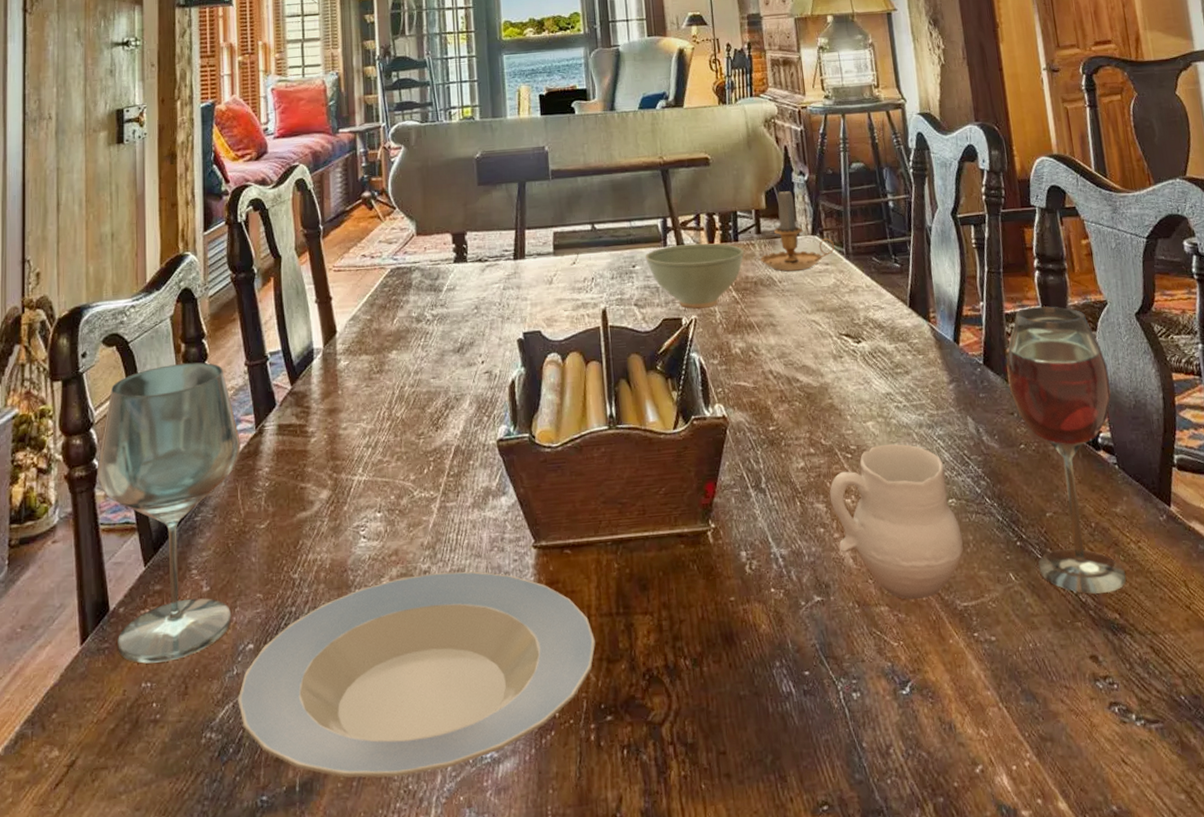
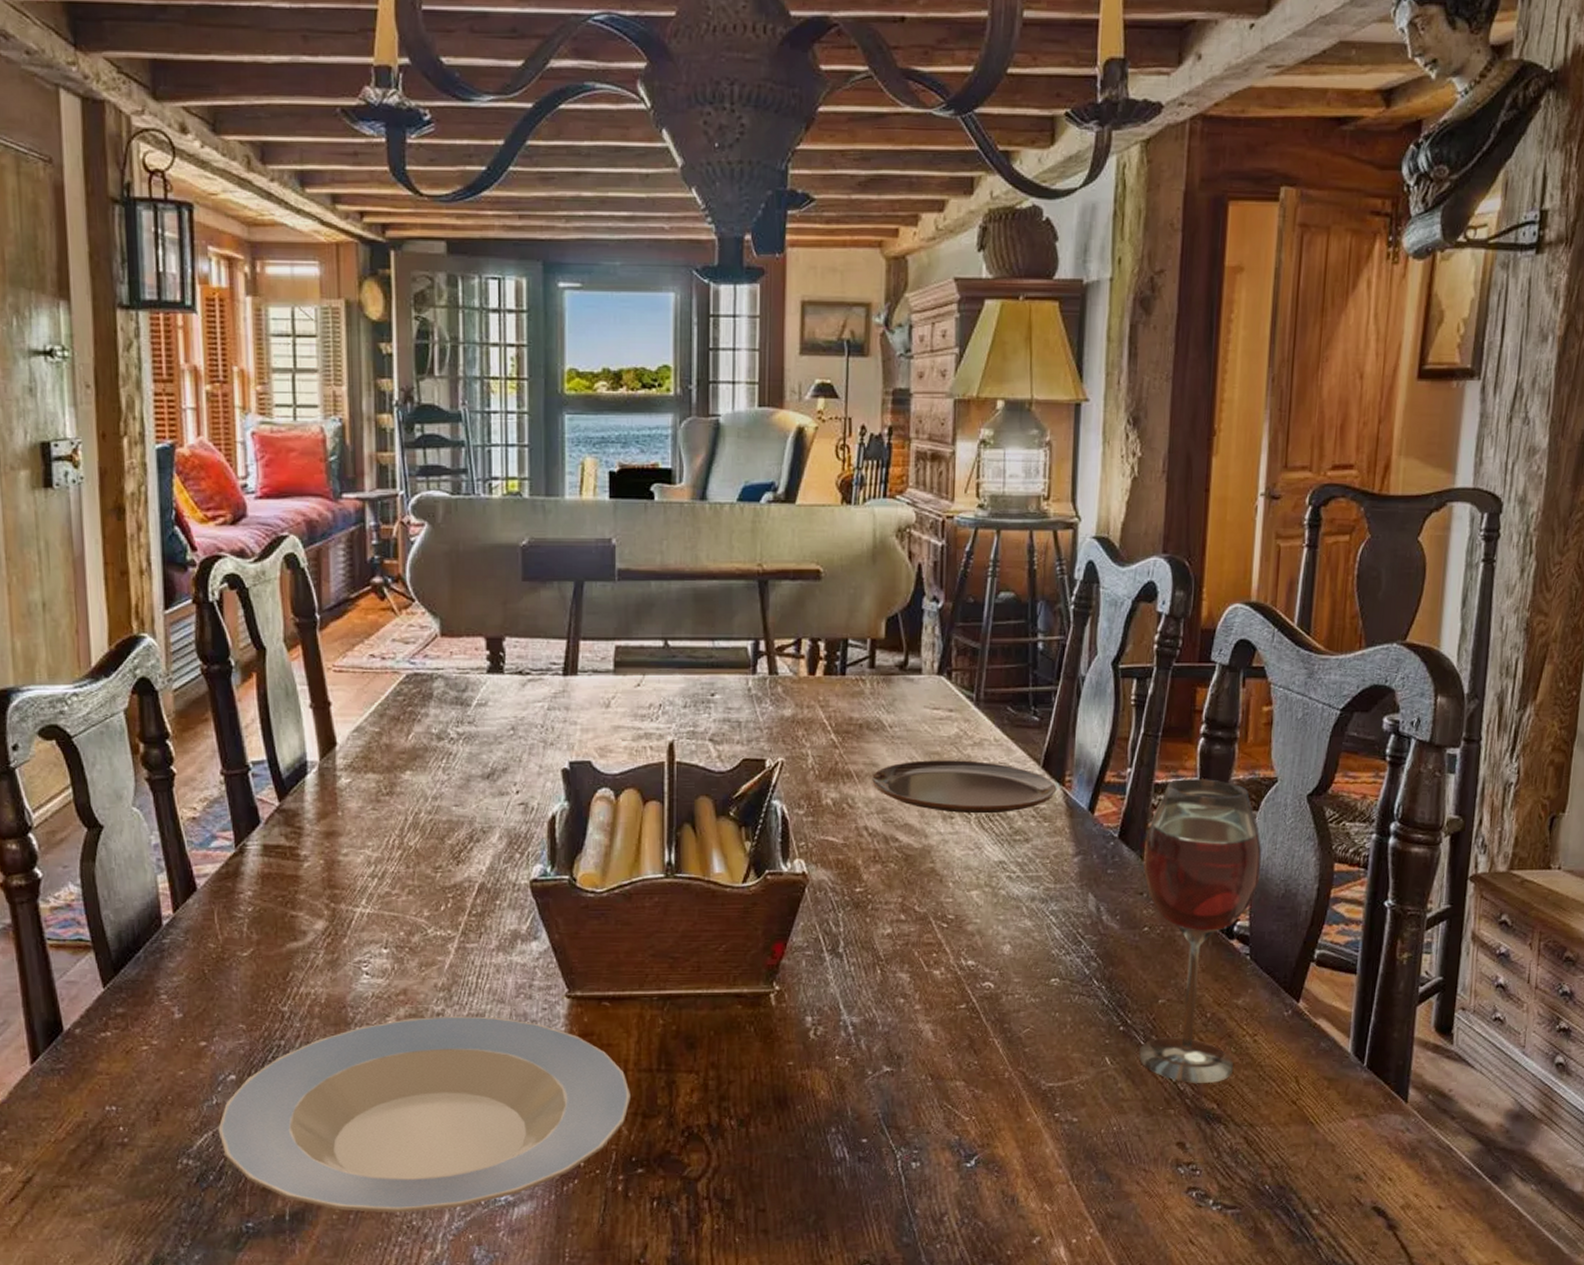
wine glass: present [97,362,241,664] -> none [39,767,217,1087]
bowl: present [645,243,745,309] -> none [728,674,852,750]
candlestick: present [760,188,835,272] -> none [870,615,963,717]
plate: none [770,306,925,353] -> present [872,760,1057,814]
cup: present [829,443,963,600] -> none [915,916,1060,1077]

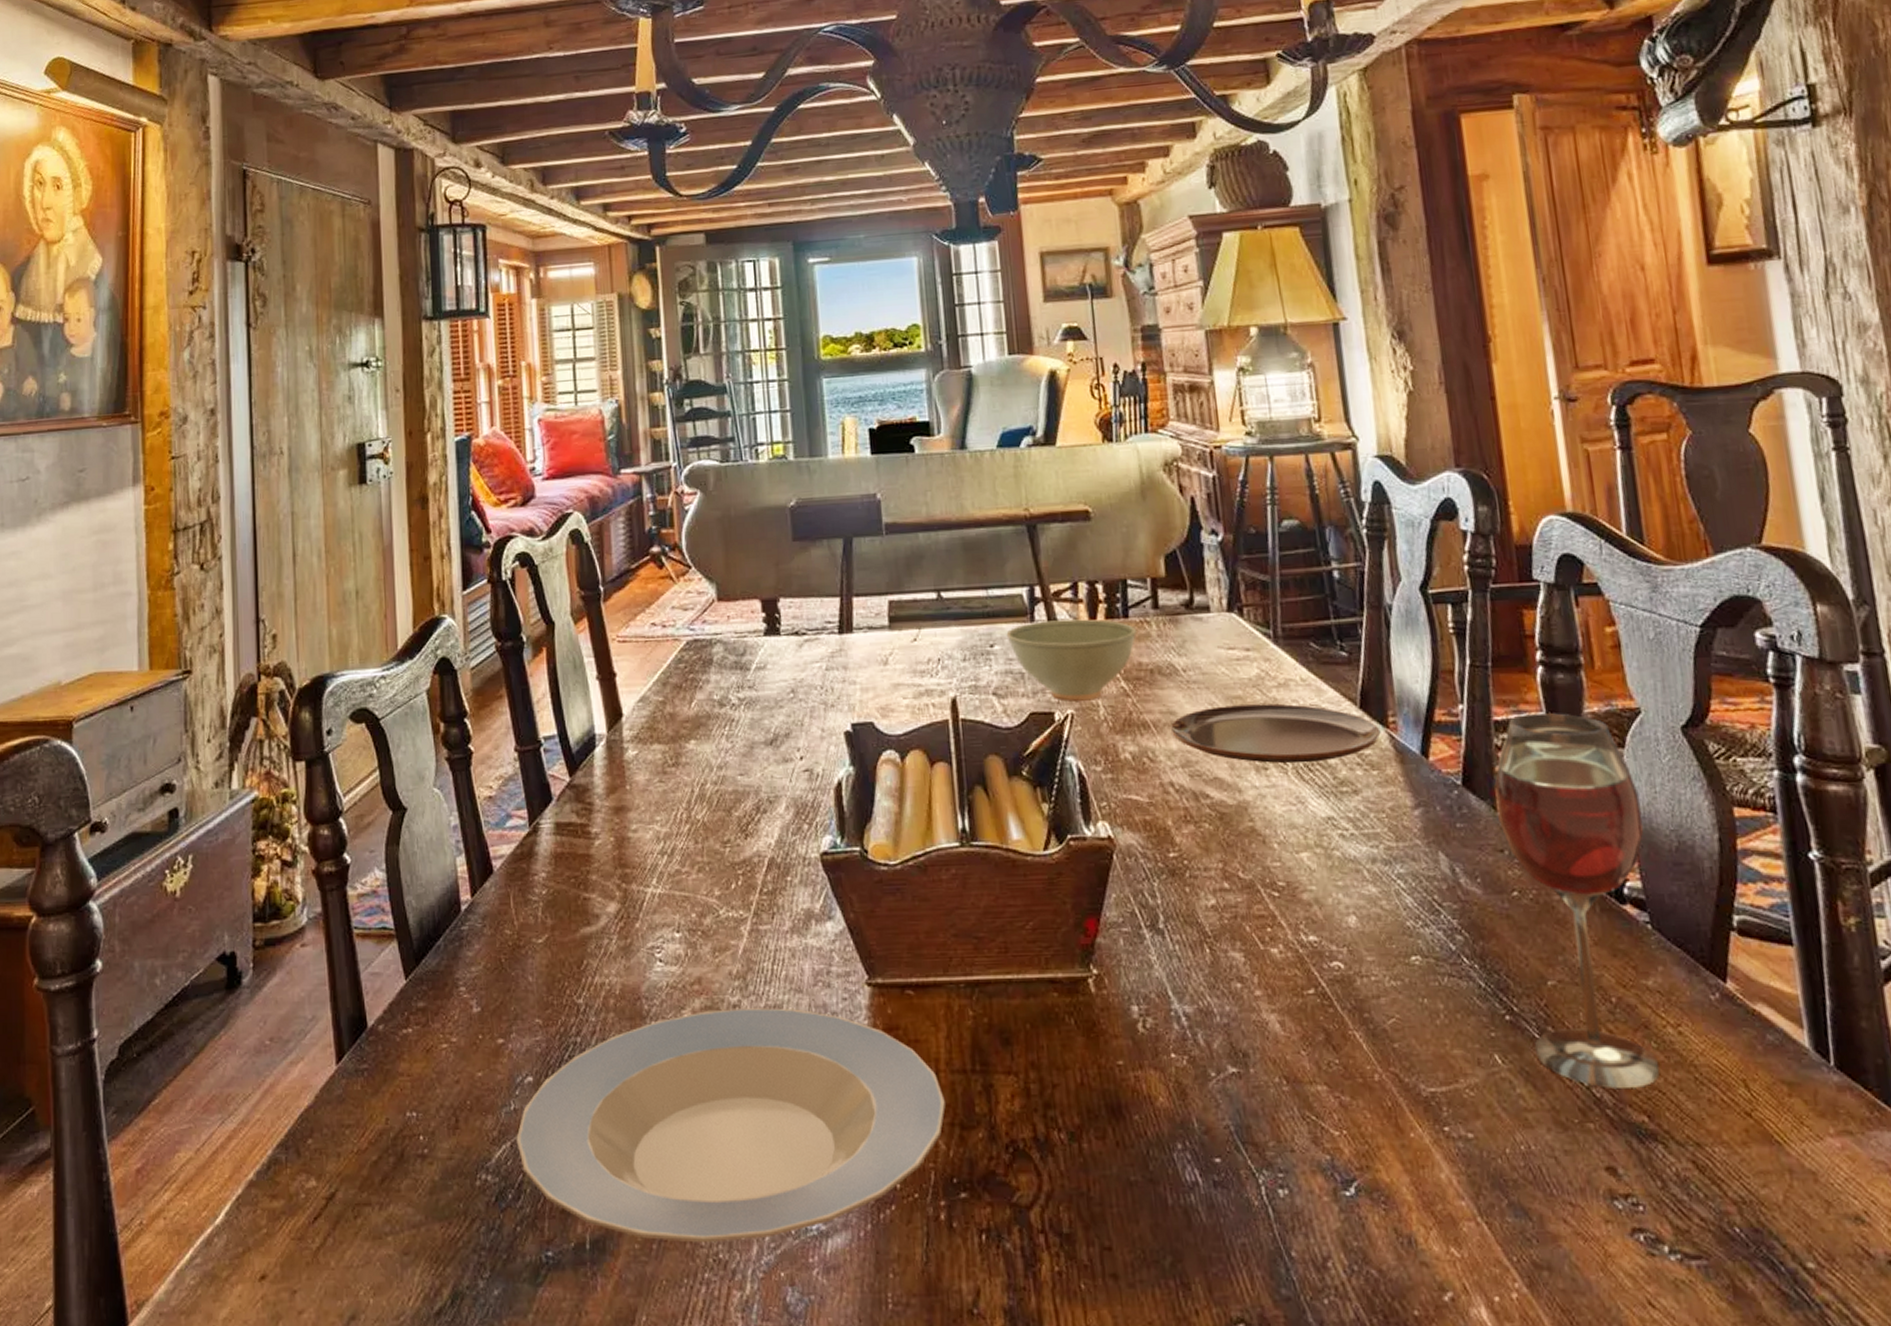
bowl: none [728,674,852,750] -> present [1006,619,1138,702]

